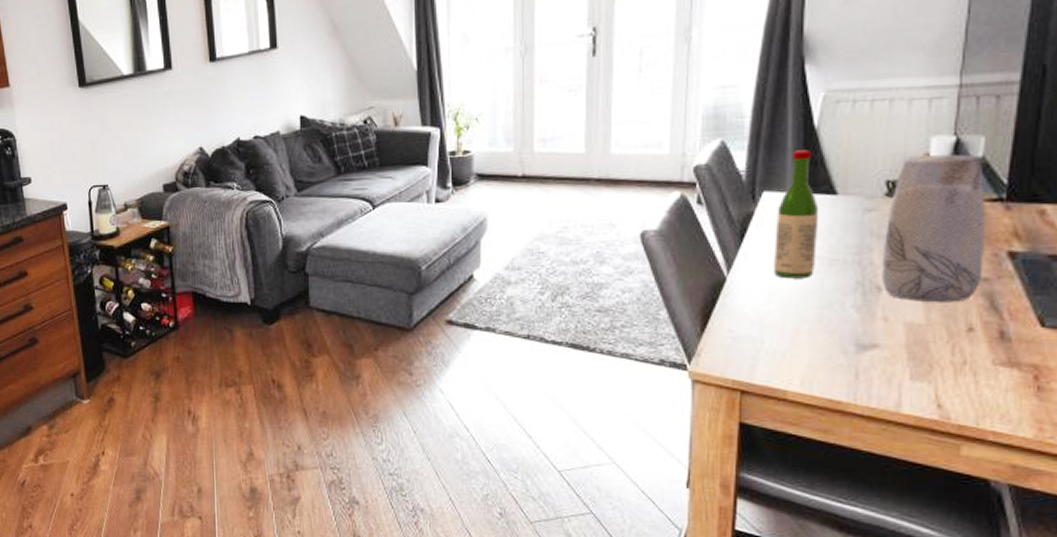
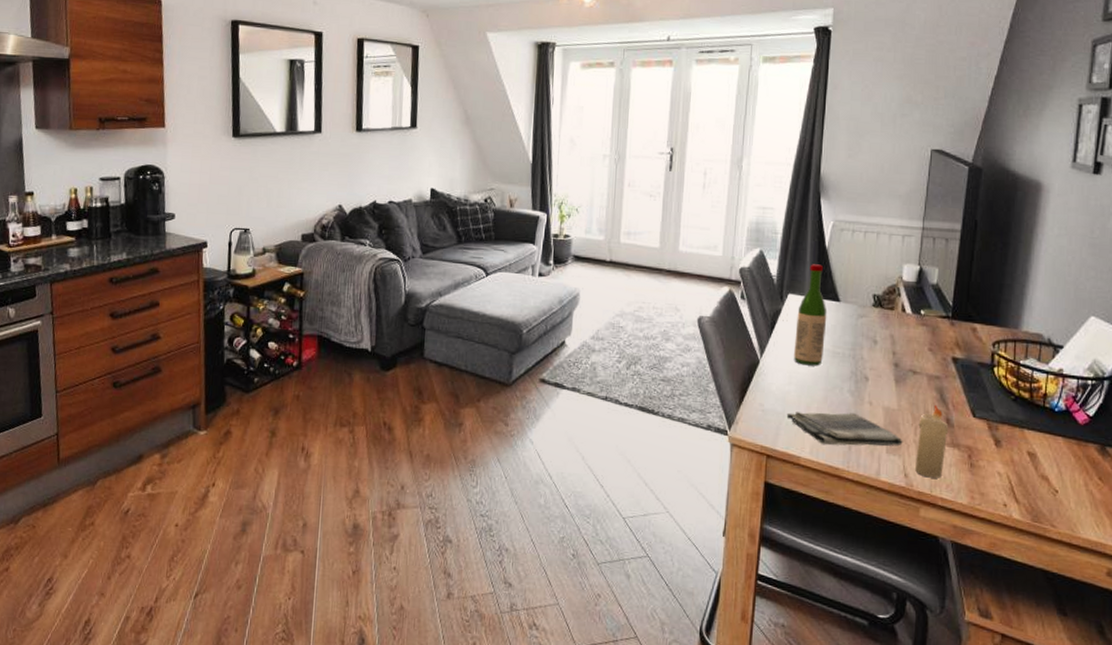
dish towel: none [766,333,934,373] -> present [786,412,903,447]
vase: present [881,154,985,303] -> none [868,278,938,394]
candle: none [953,316,1004,408] -> present [915,406,949,478]

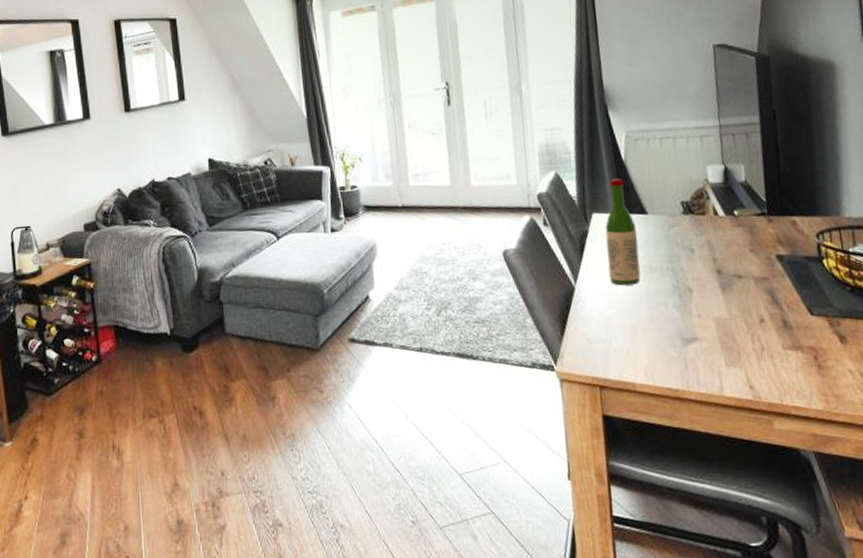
dish towel: present [786,412,903,447] -> none [612,329,742,366]
candle: present [915,406,949,478] -> none [754,309,790,387]

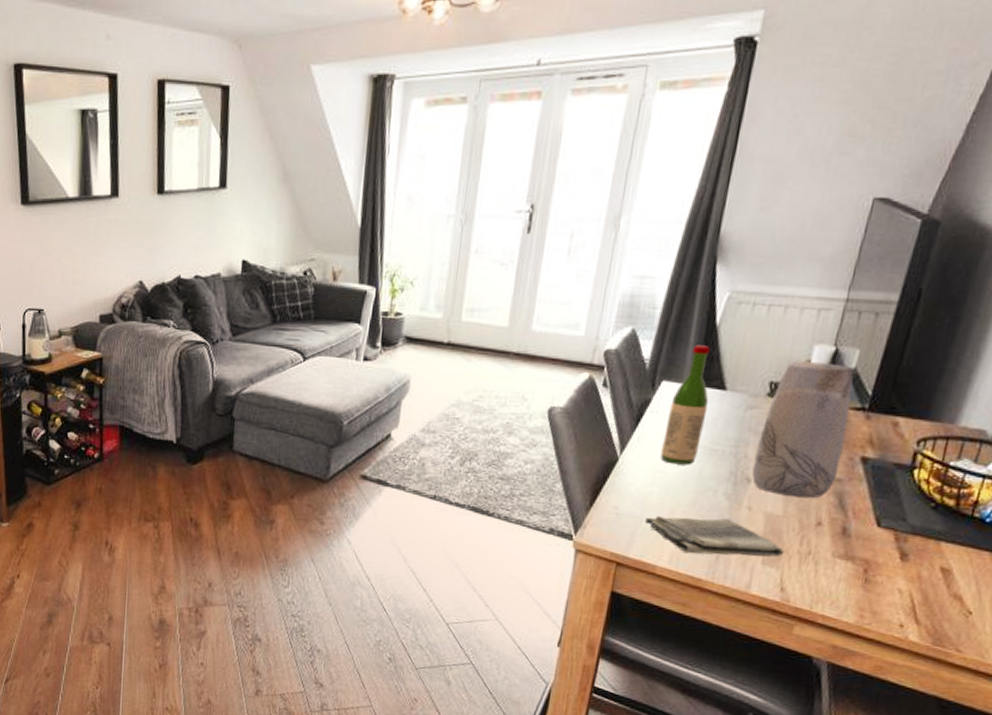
dish towel: none [612,329,742,366] -> present [645,516,784,557]
vase: none [687,179,763,300] -> present [752,361,854,499]

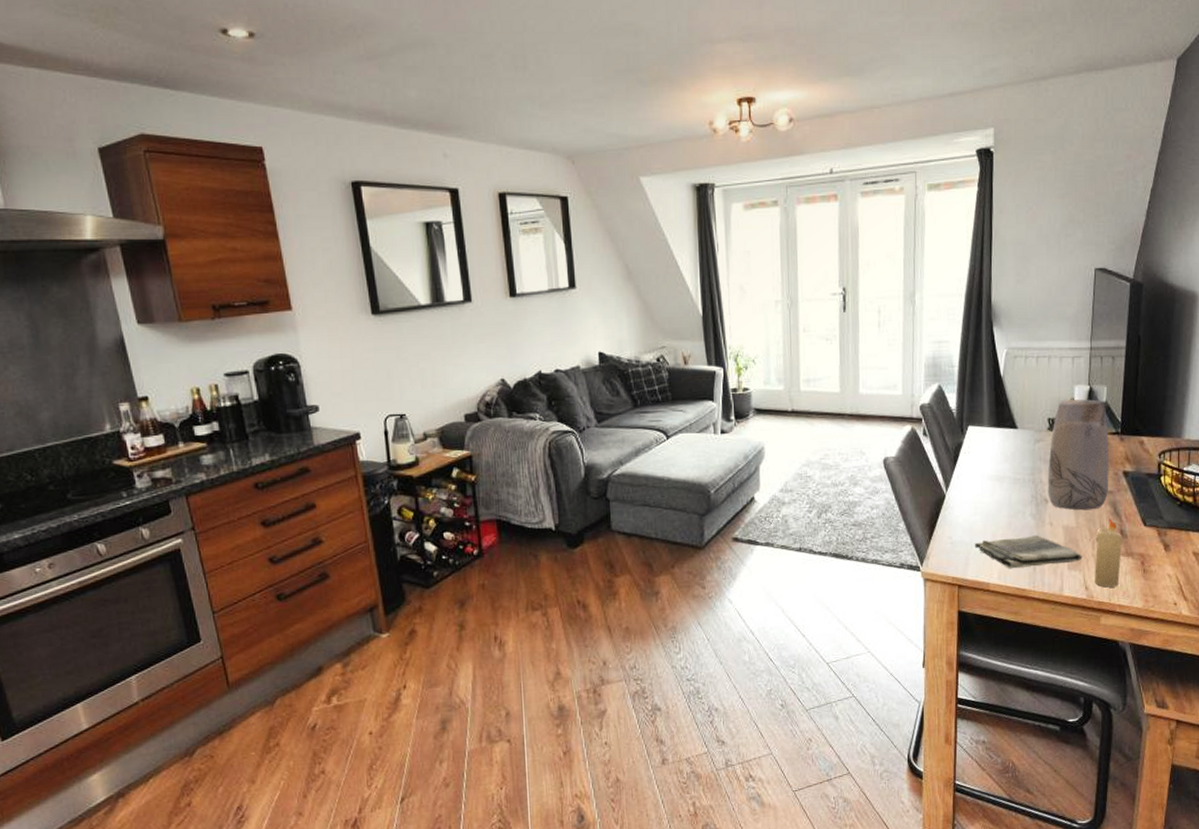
wine bottle: present [660,345,711,465] -> none [977,394,1006,495]
candle: none [795,512,845,594] -> present [1095,519,1123,588]

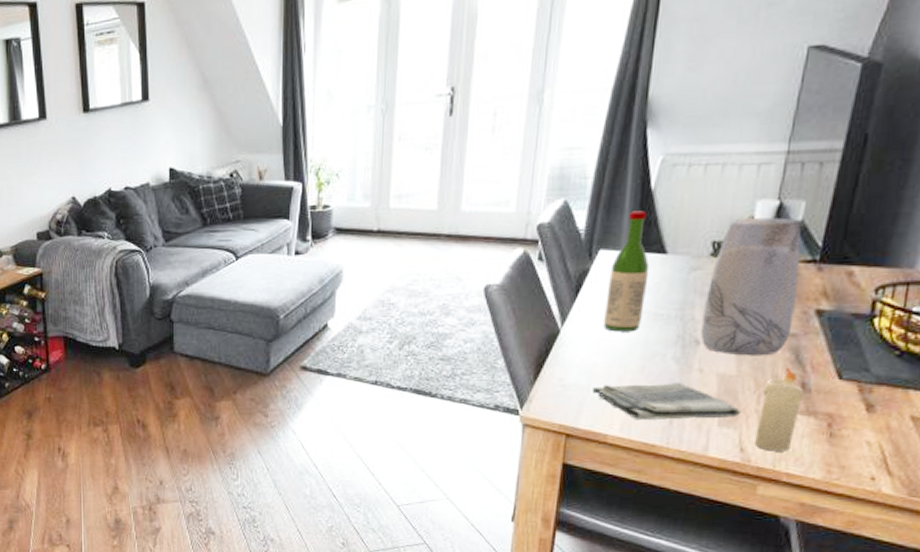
wine bottle: none [977,394,1006,495] -> present [603,211,650,332]

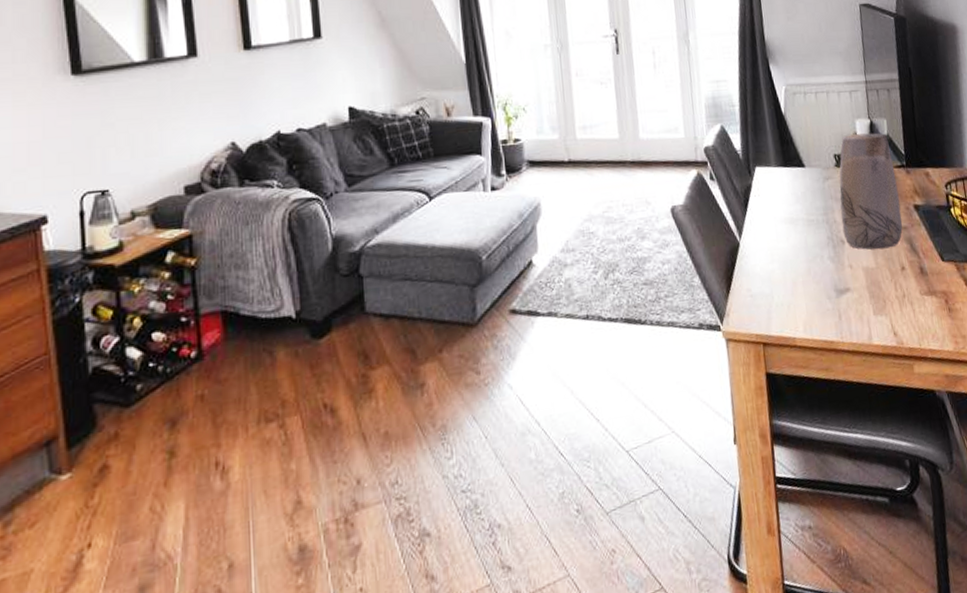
dish towel: present [592,383,741,420] -> none [774,280,887,319]
wine bottle: present [603,211,650,332] -> none [767,132,800,240]
candle: present [755,368,804,452] -> none [896,256,927,332]

